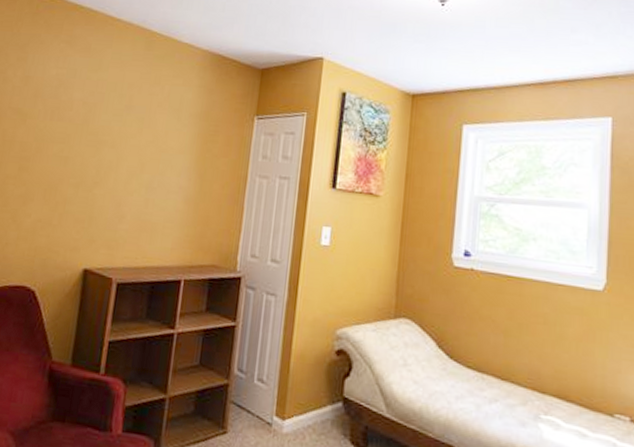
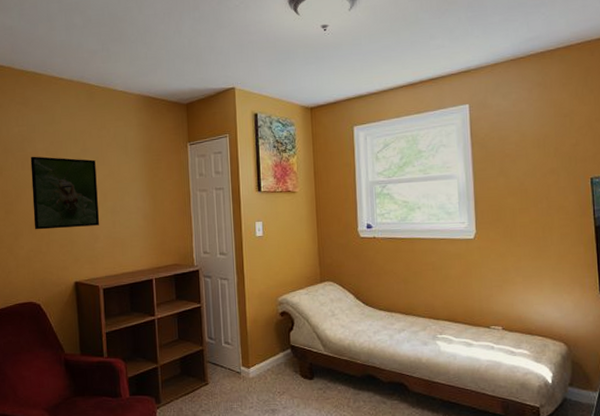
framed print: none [49,105,140,202] -> present [30,156,100,230]

